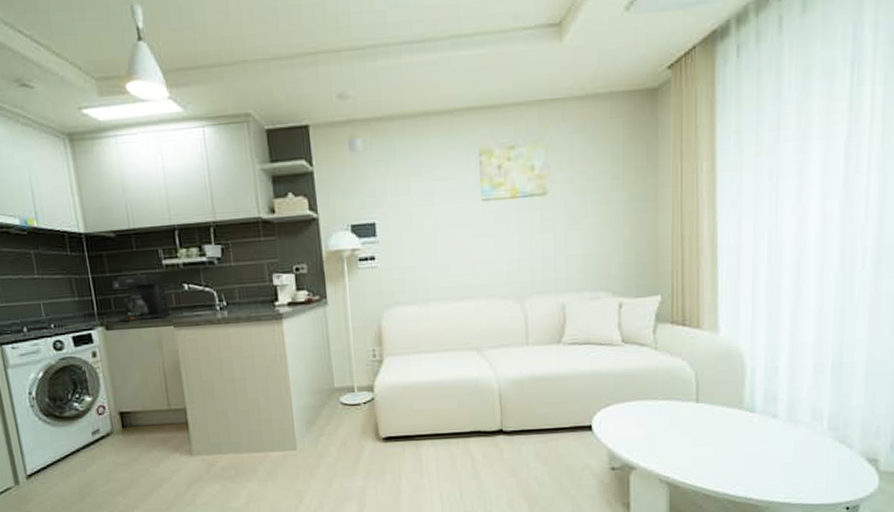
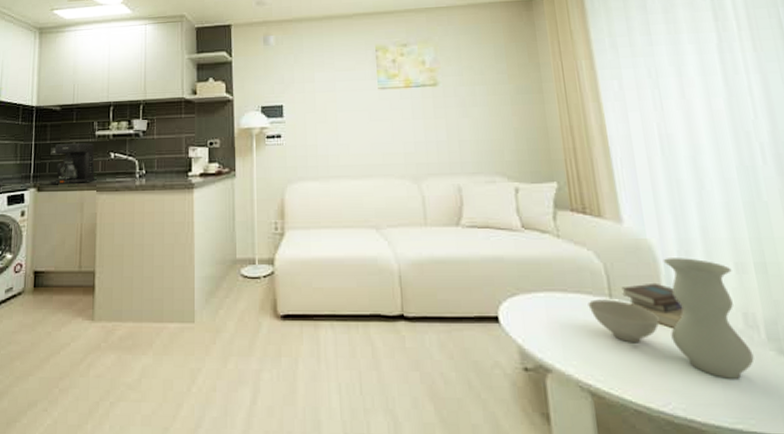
bowl: none [675,404,739,440] -> present [588,299,661,343]
books: none [708,386,762,425] -> present [621,282,685,328]
vase: none [746,362,813,464] -> present [663,258,754,379]

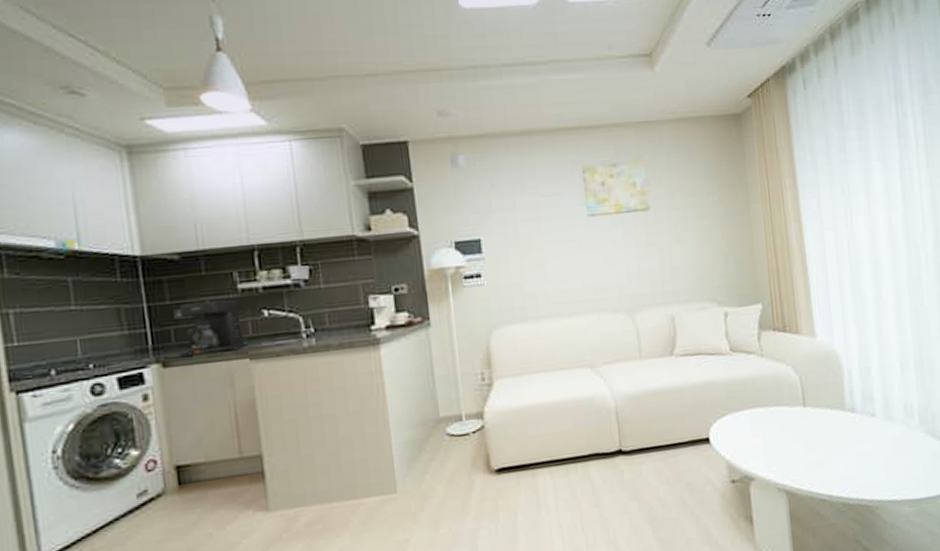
bowl: present [588,299,661,343] -> none [785,407,843,444]
books: present [621,282,685,328] -> none [813,388,862,426]
vase: present [663,258,754,379] -> none [846,363,909,461]

